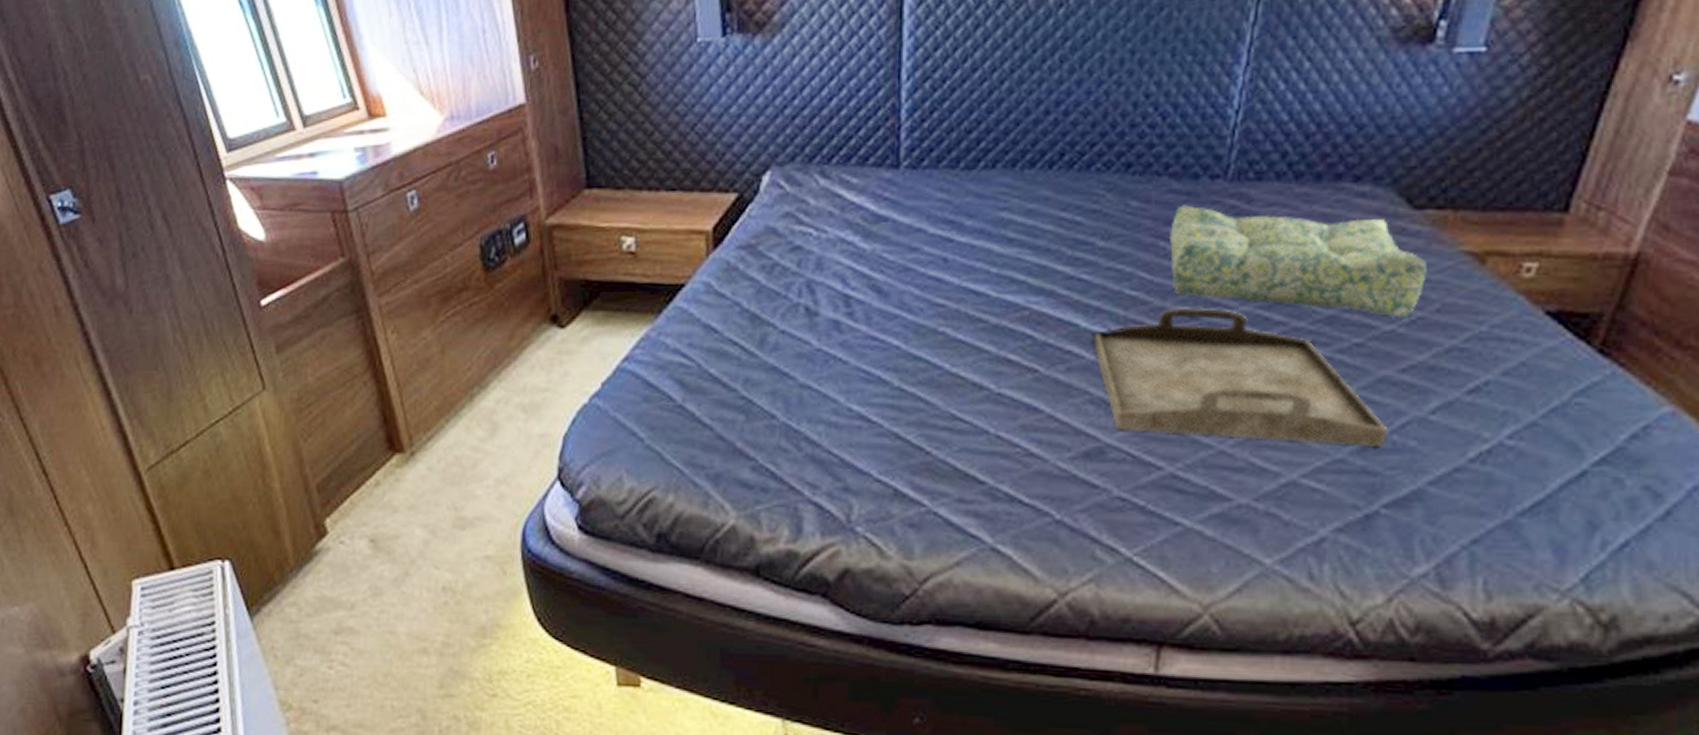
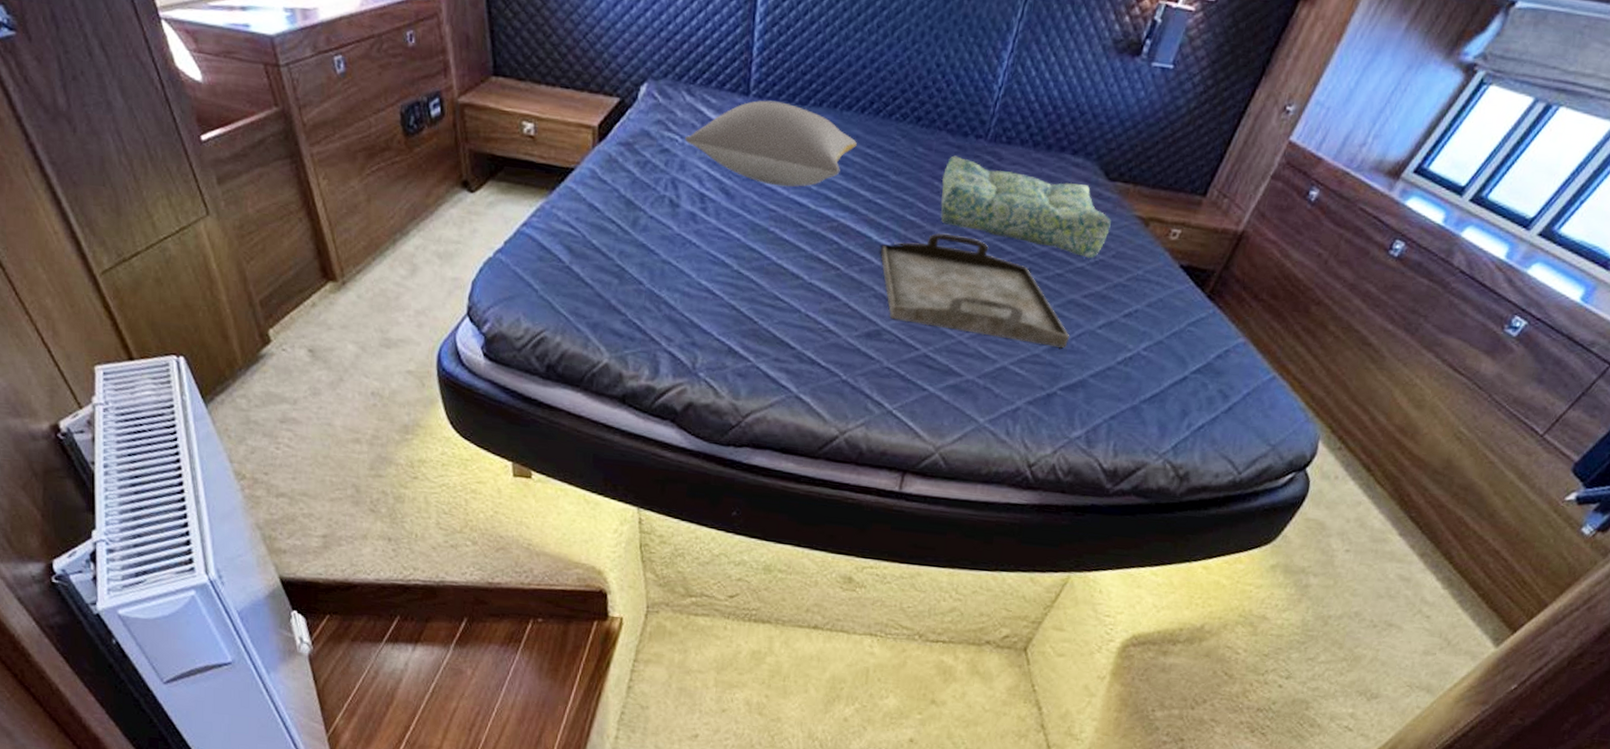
pillow: none [821,169,1046,274] -> present [685,100,857,187]

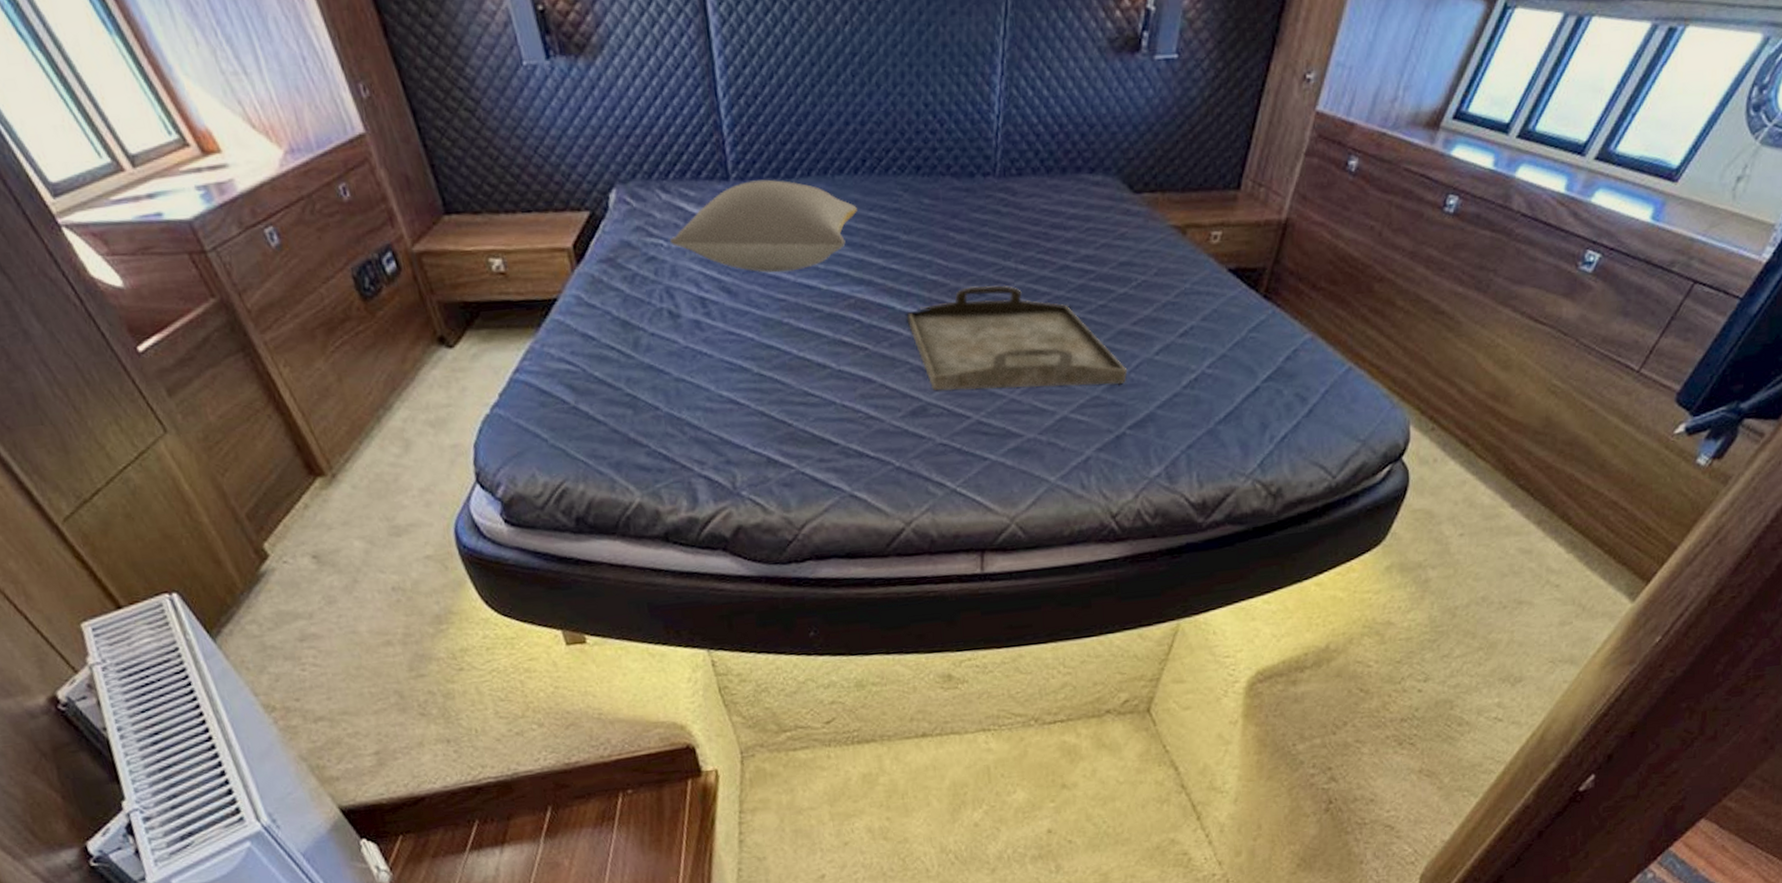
seat cushion: present [941,155,1111,259] -> none [956,200,1146,282]

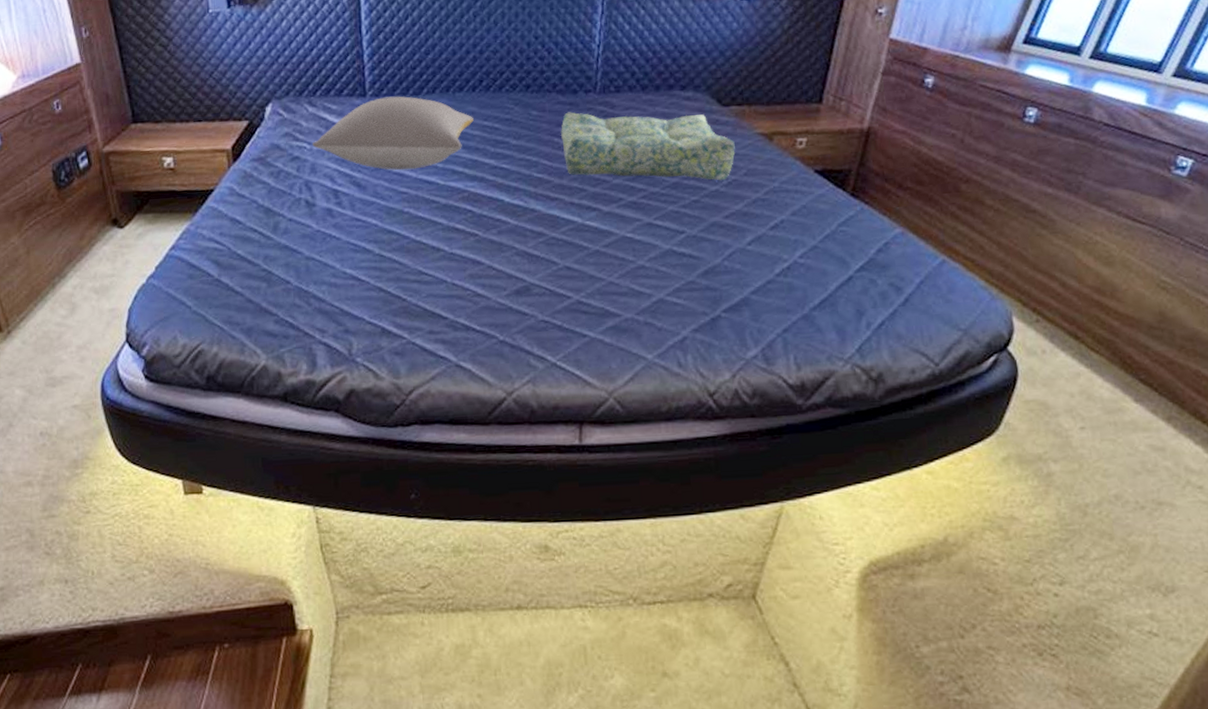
serving tray: present [907,285,1128,391] -> none [514,182,721,274]
seat cushion: none [956,200,1146,282] -> present [560,112,735,181]

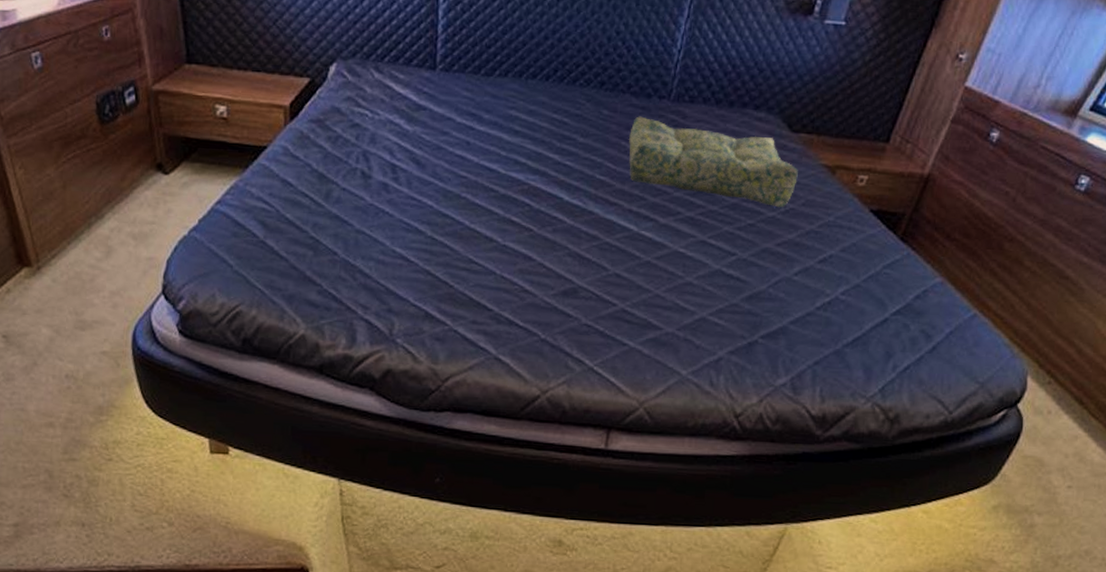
pillow: present [313,96,474,170] -> none [375,73,543,154]

